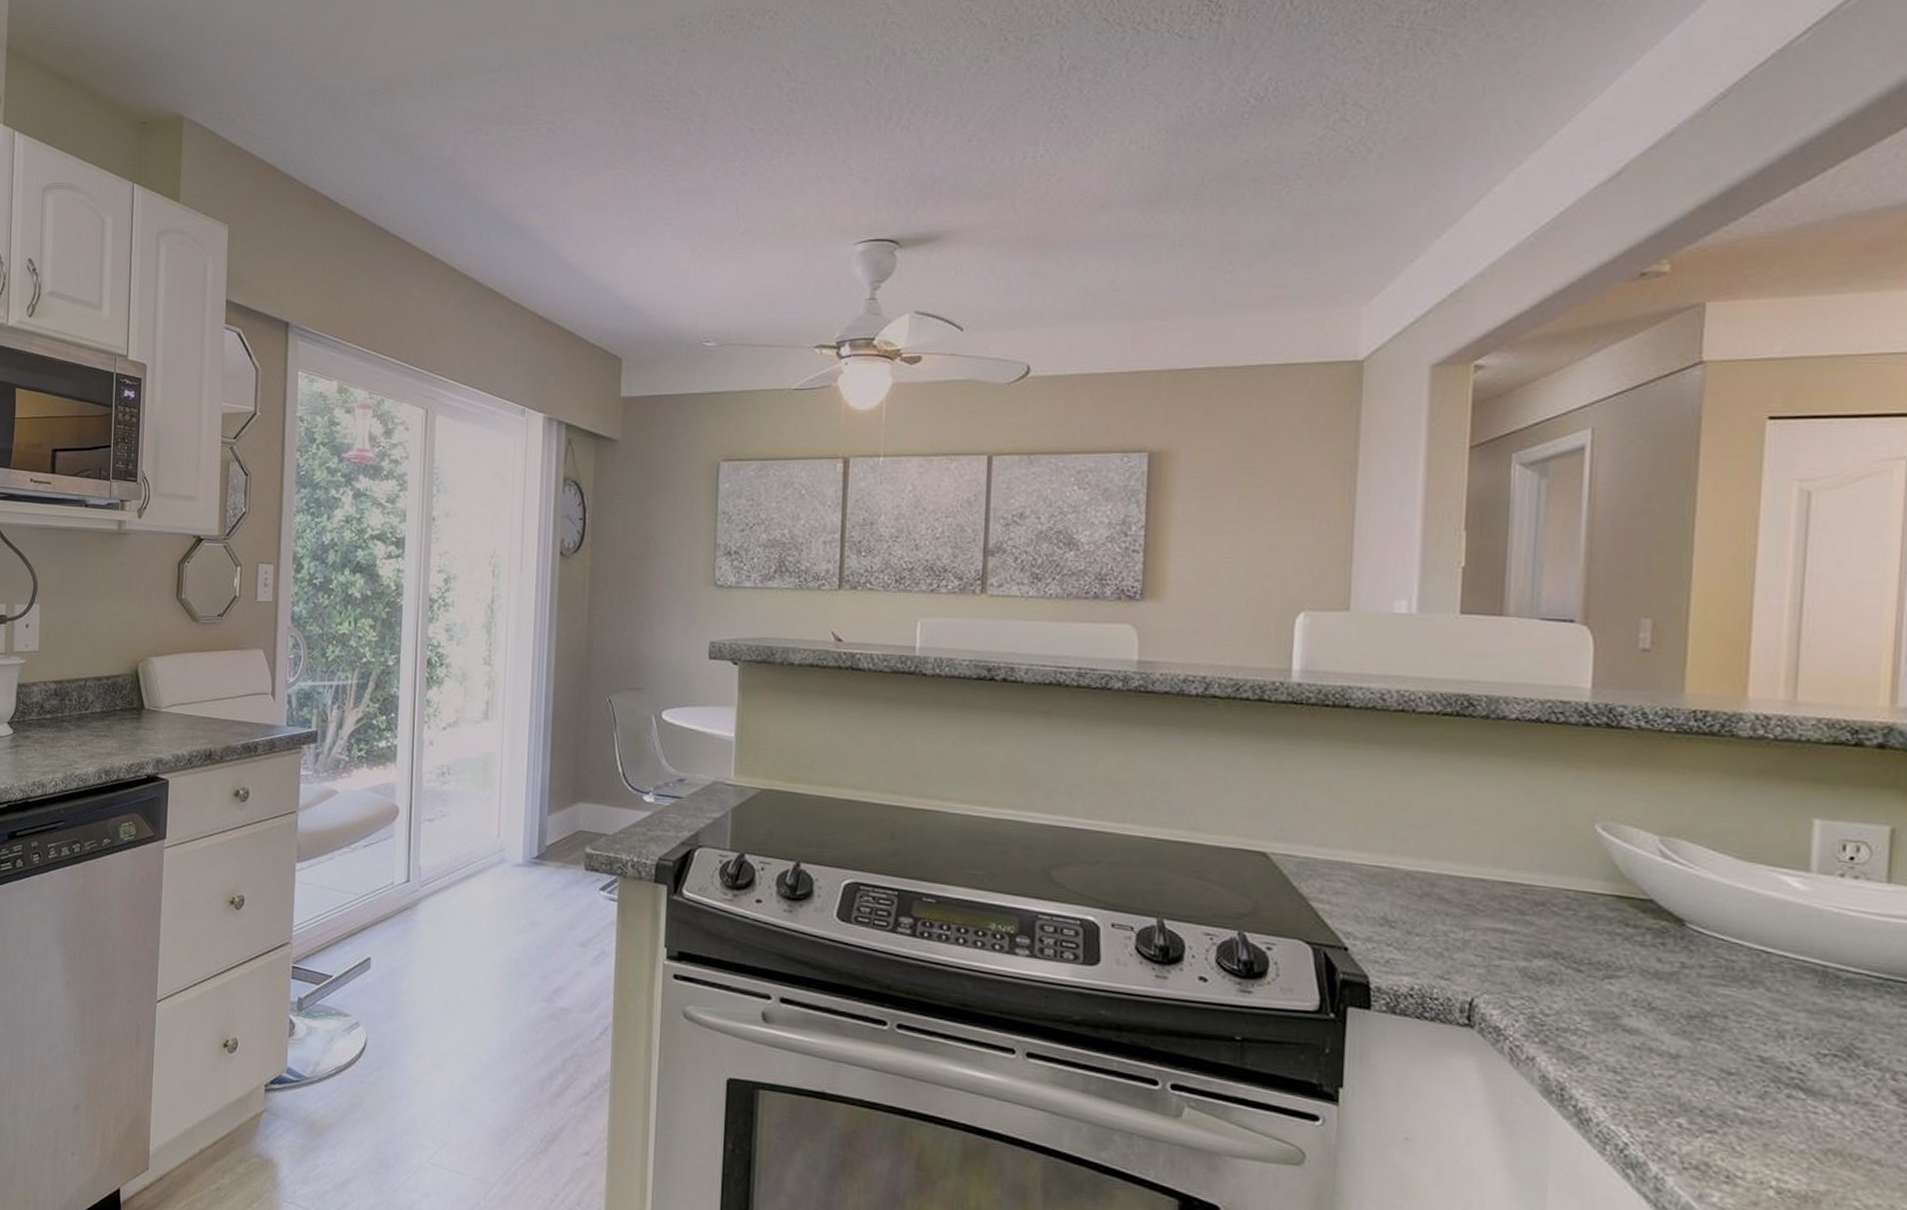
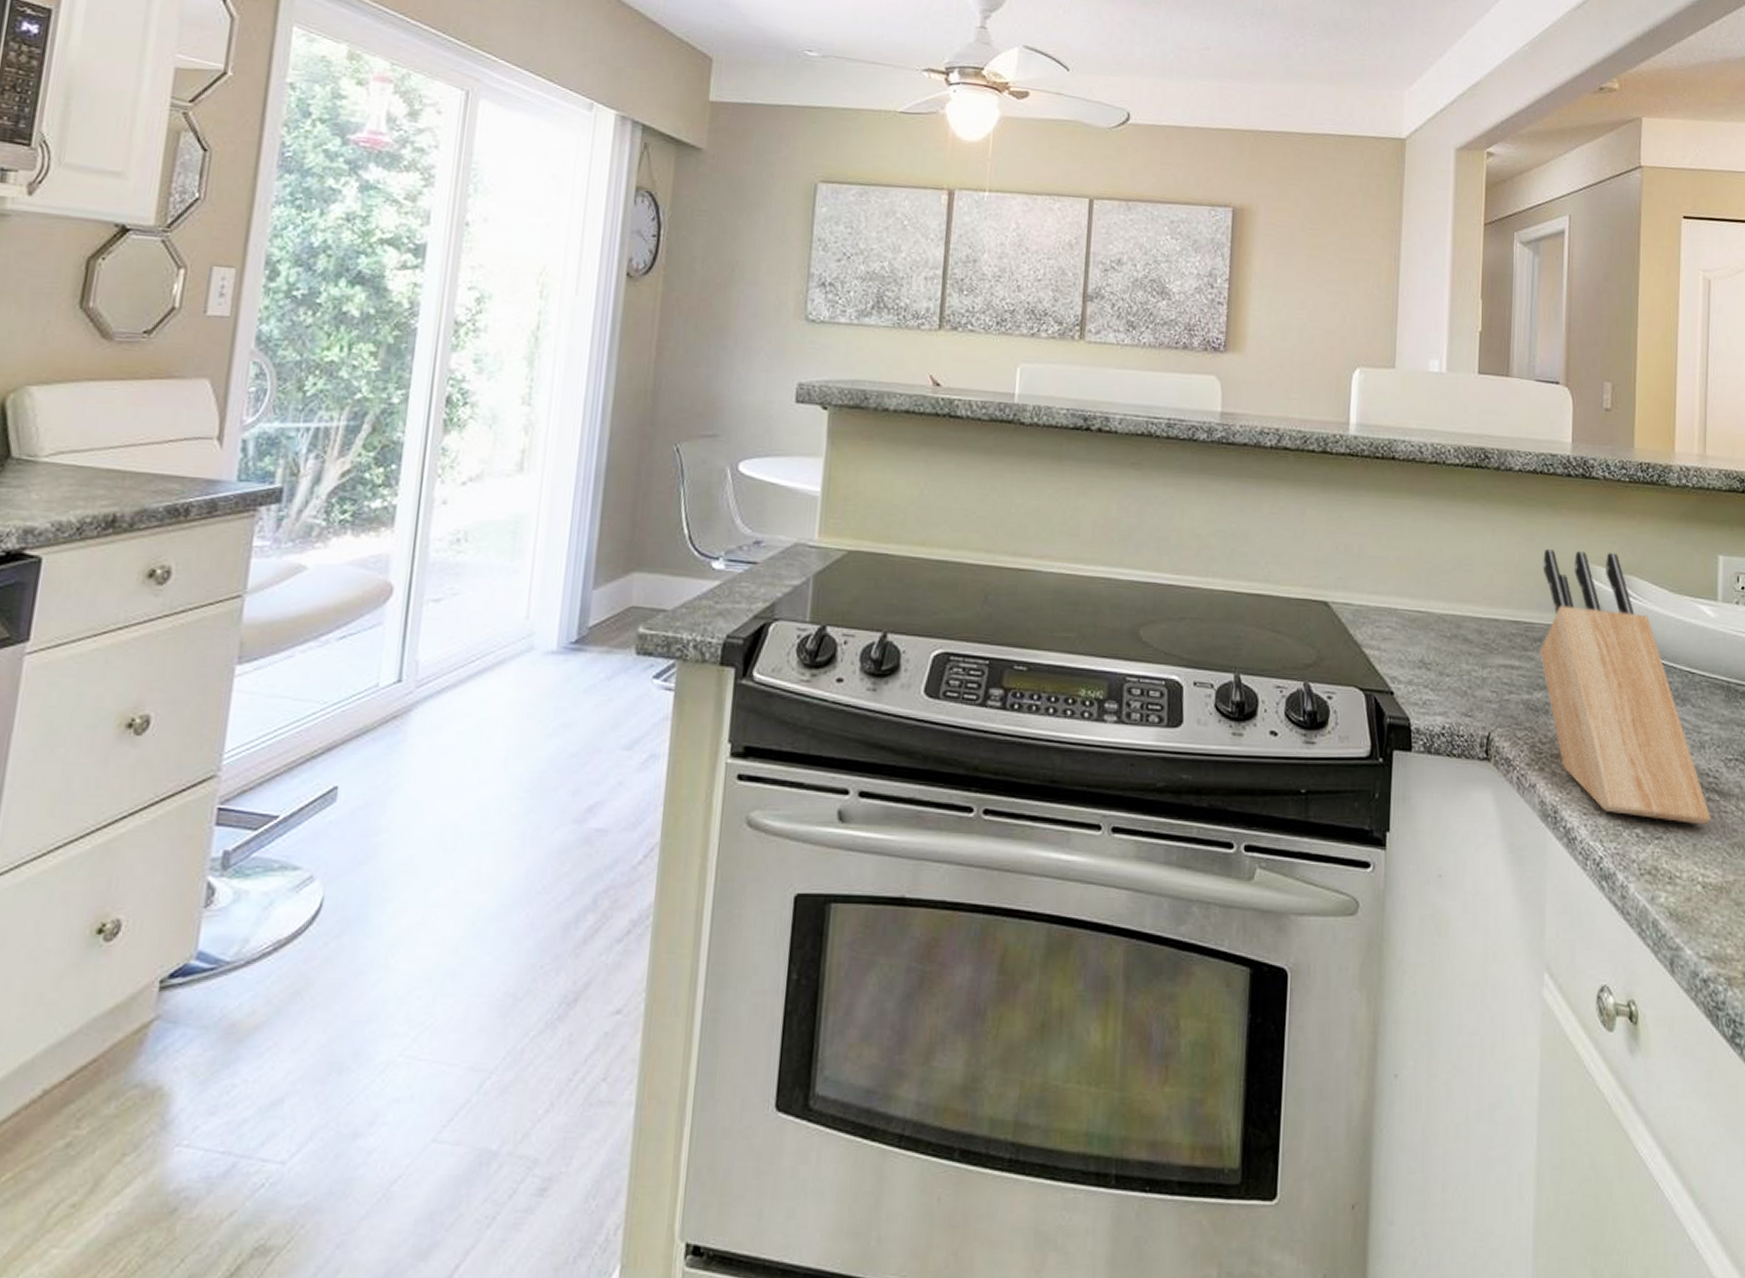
knife block: none [1543,806,1792,1125] -> present [1540,549,1711,825]

